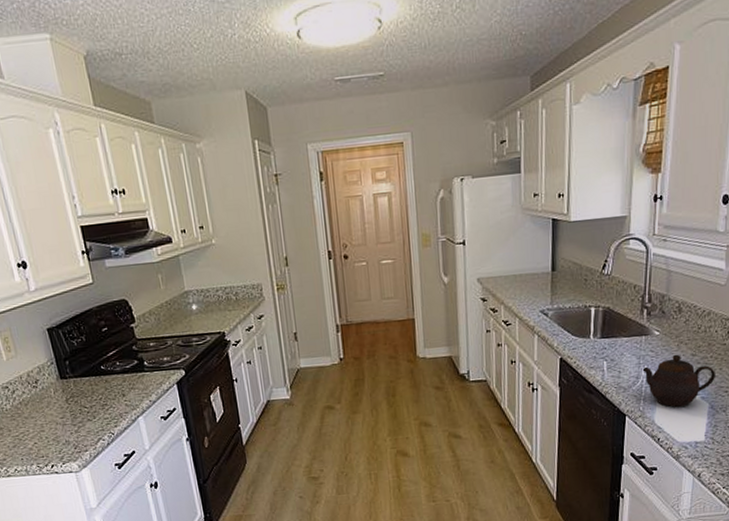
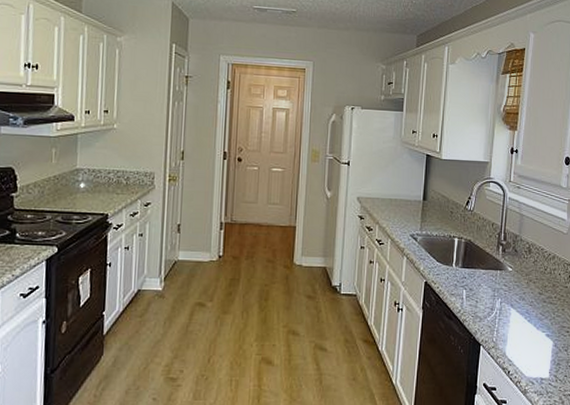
teapot: present [642,354,715,407] -> none [496,291,558,341]

